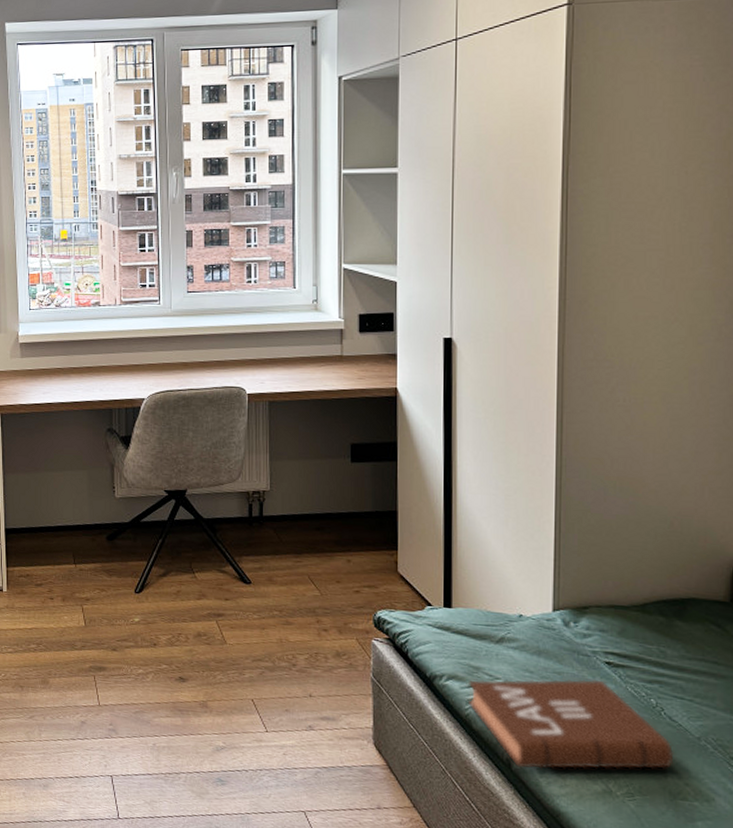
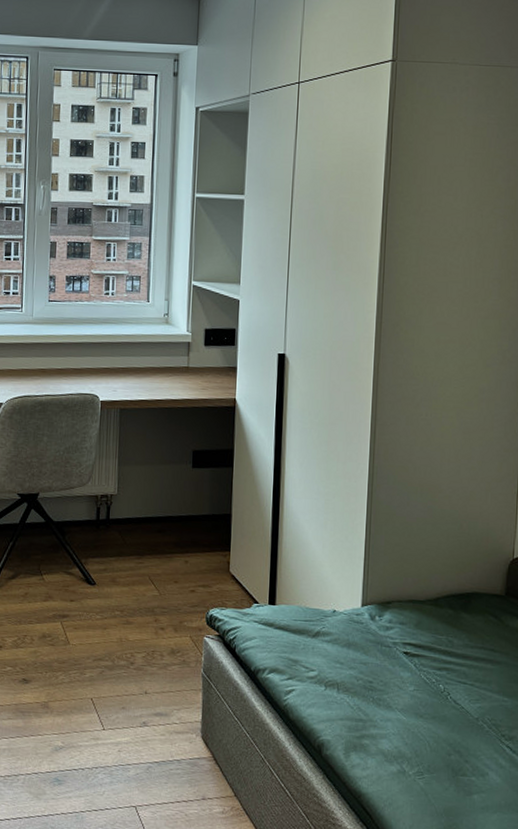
book: present [467,679,674,771] -> none [286,668,457,754]

